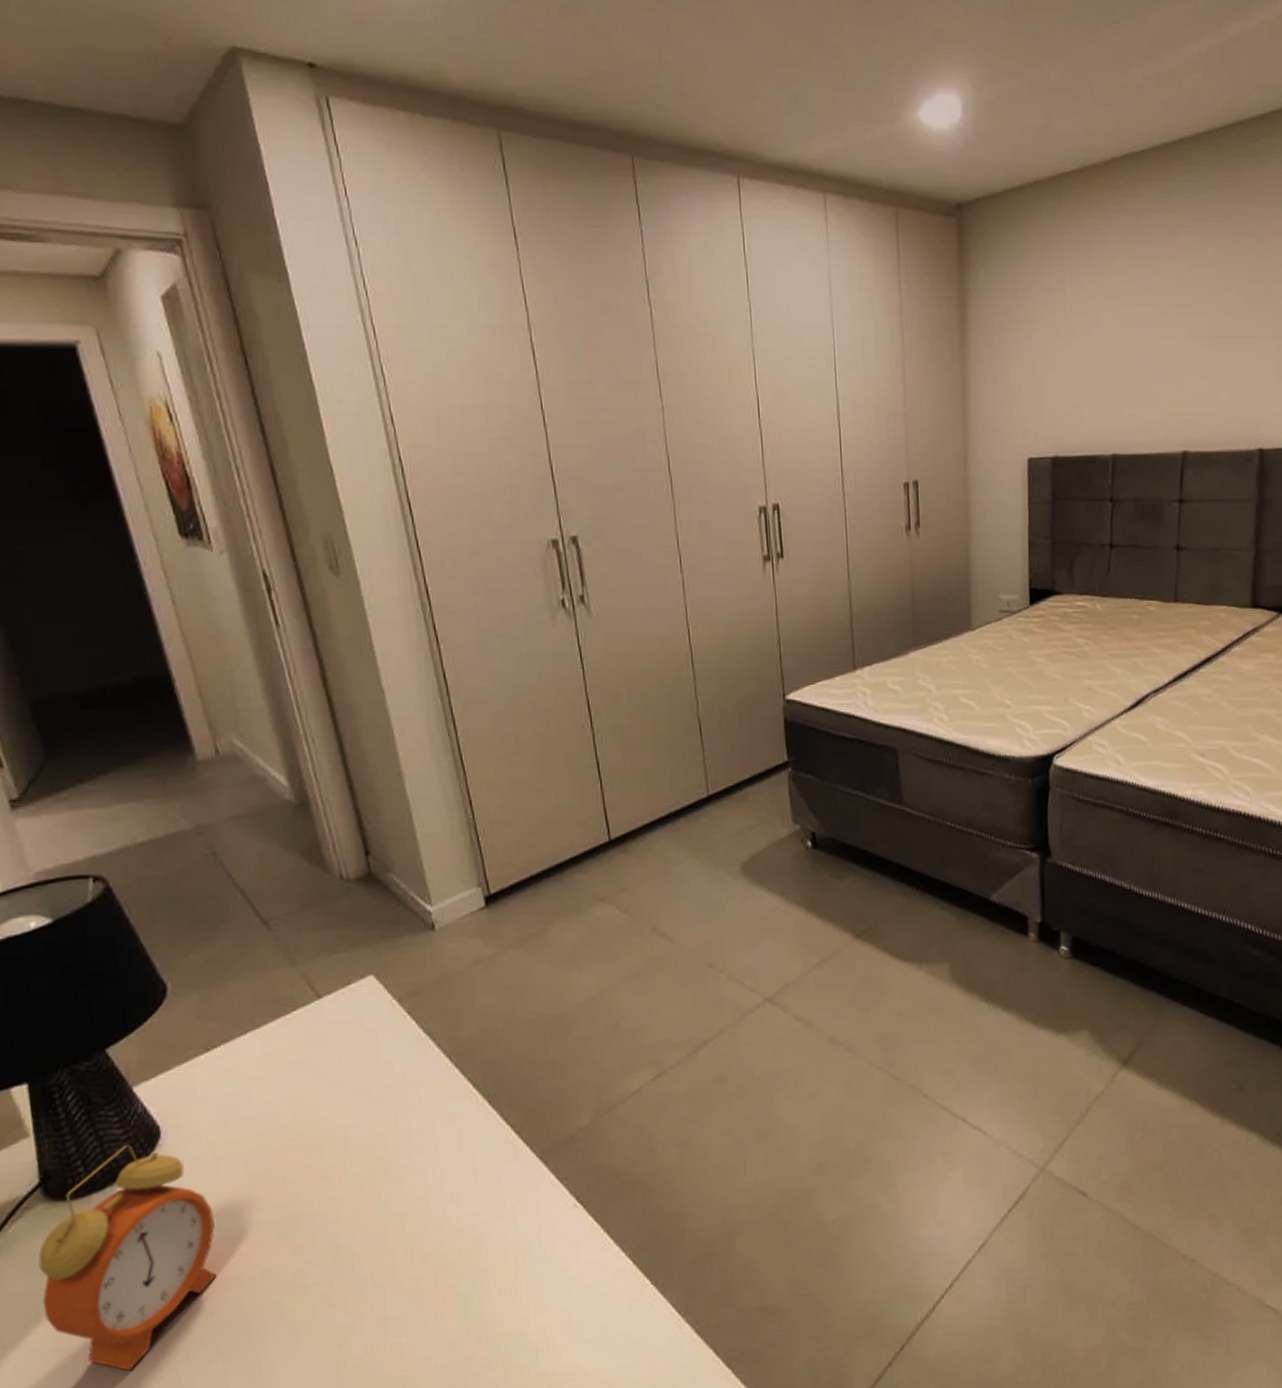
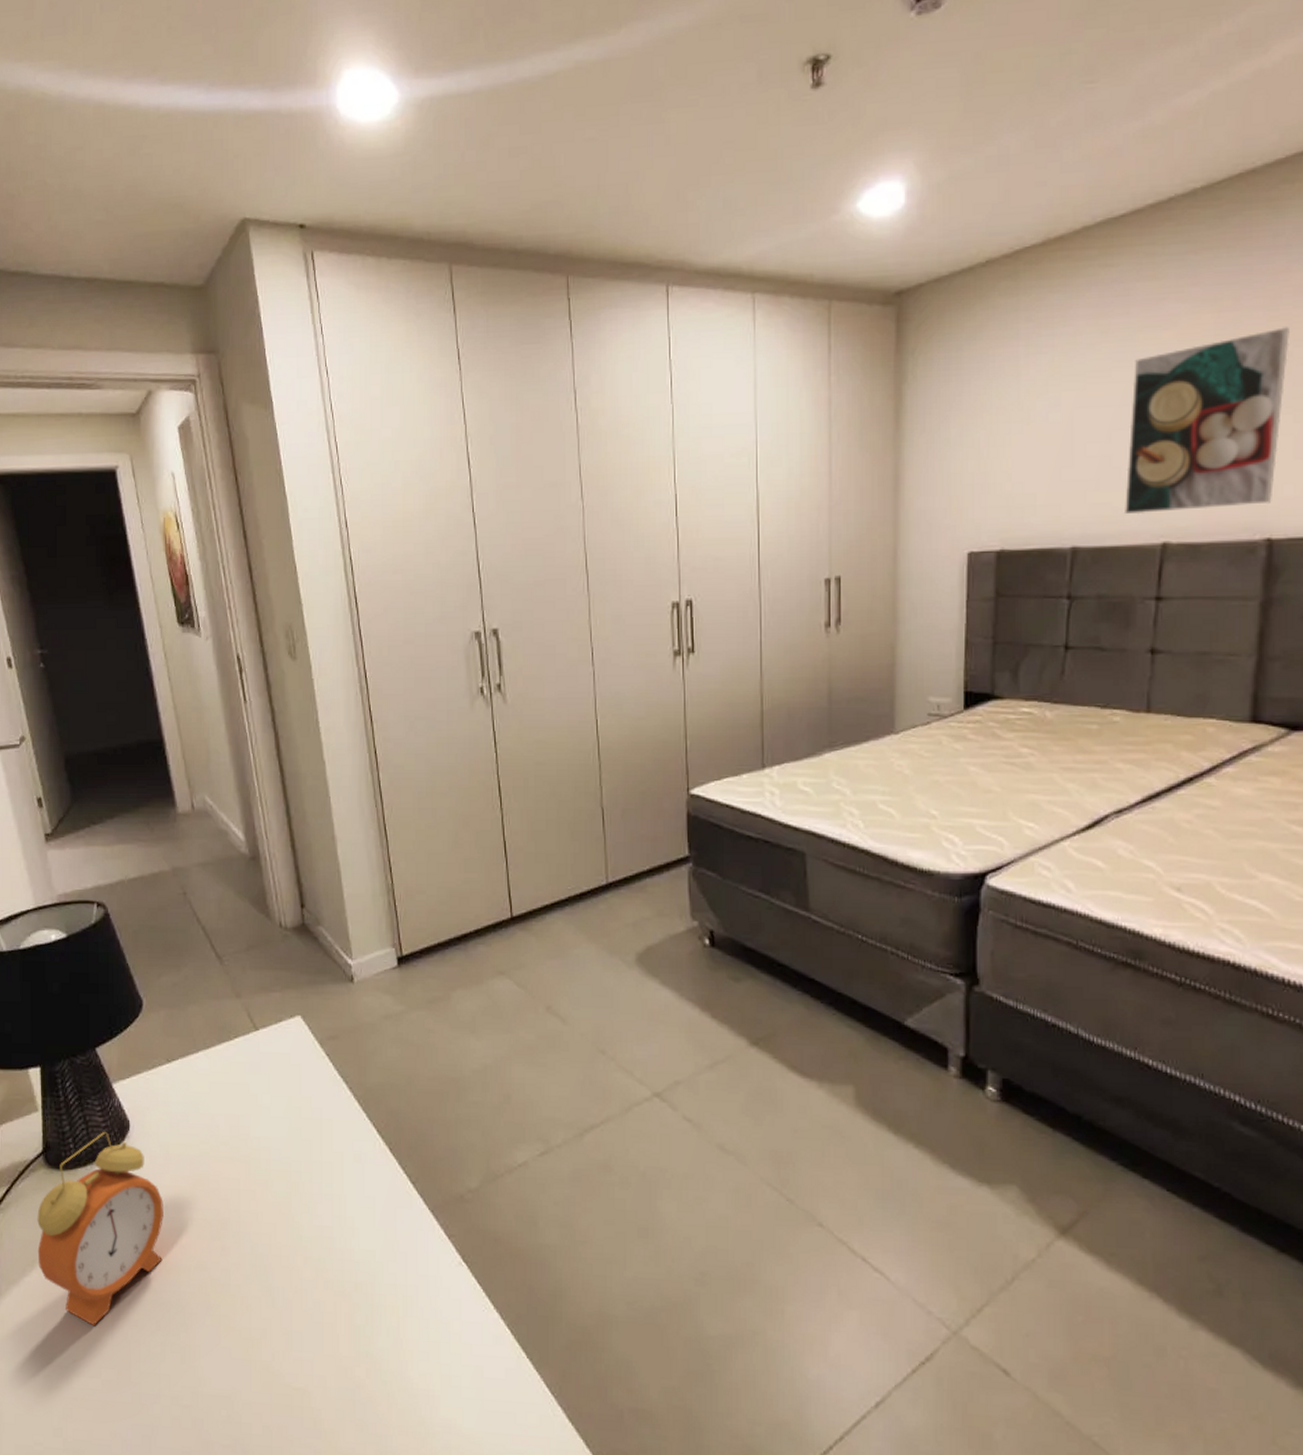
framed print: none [1153,264,1272,426] -> present [1125,327,1289,515]

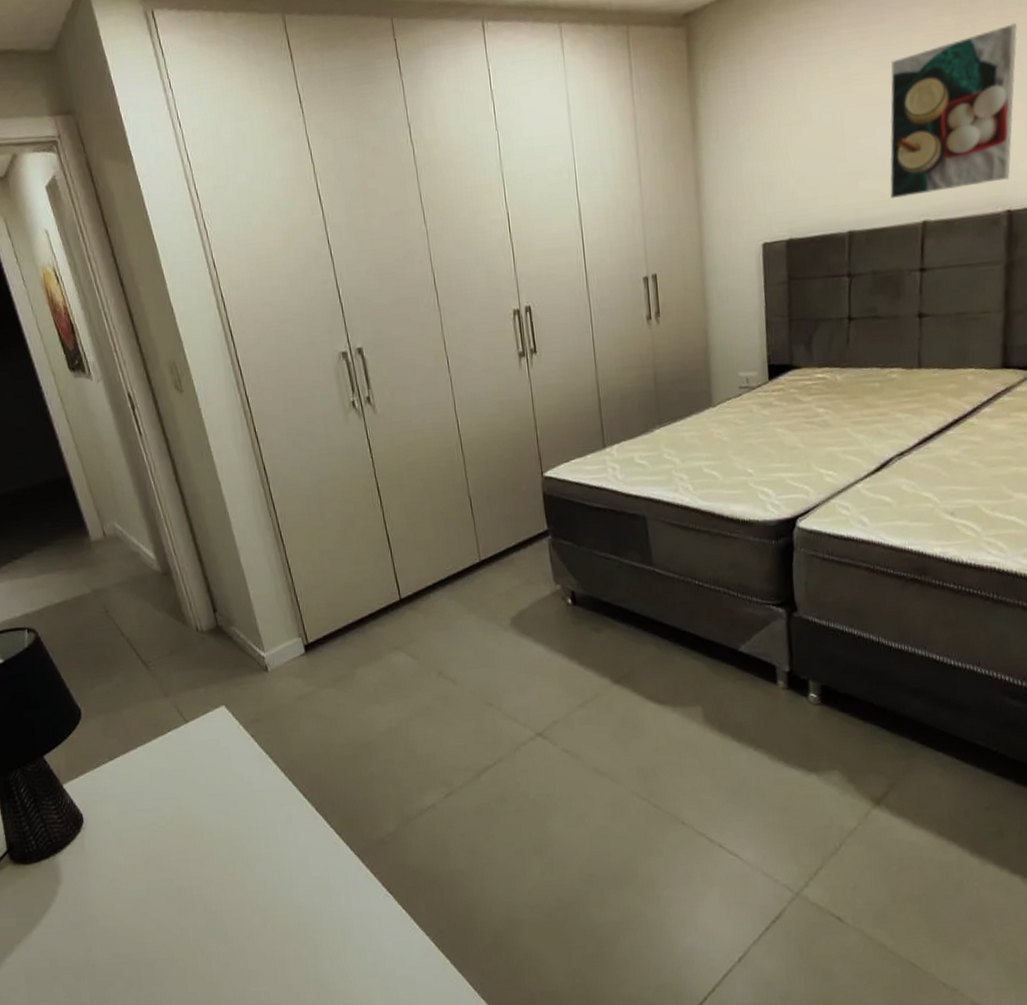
alarm clock: present [37,1132,164,1325] -> none [9,827,128,991]

